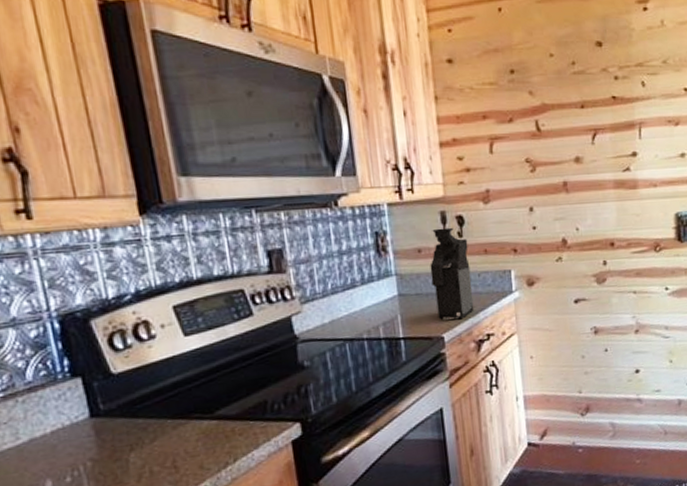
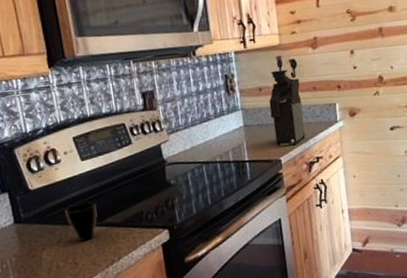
cup: none [161,389,206,439] -> present [65,202,97,241]

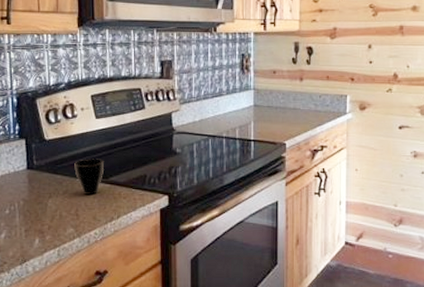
coffee maker: present [269,69,306,146] -> none [281,55,314,131]

